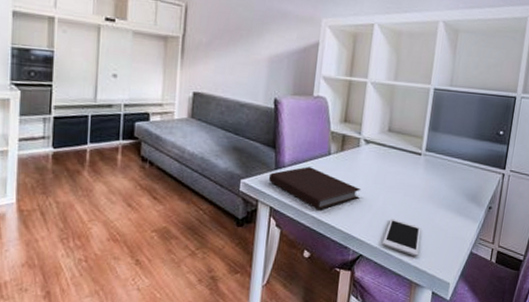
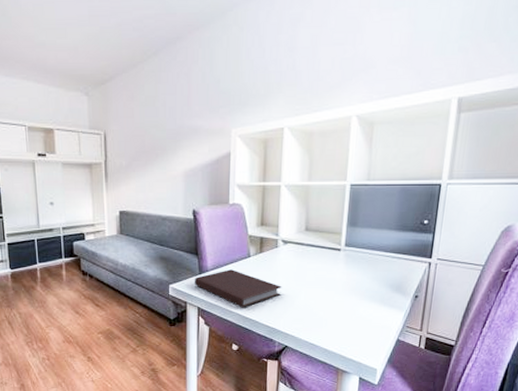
cell phone: present [382,218,421,257] -> none [307,312,345,346]

